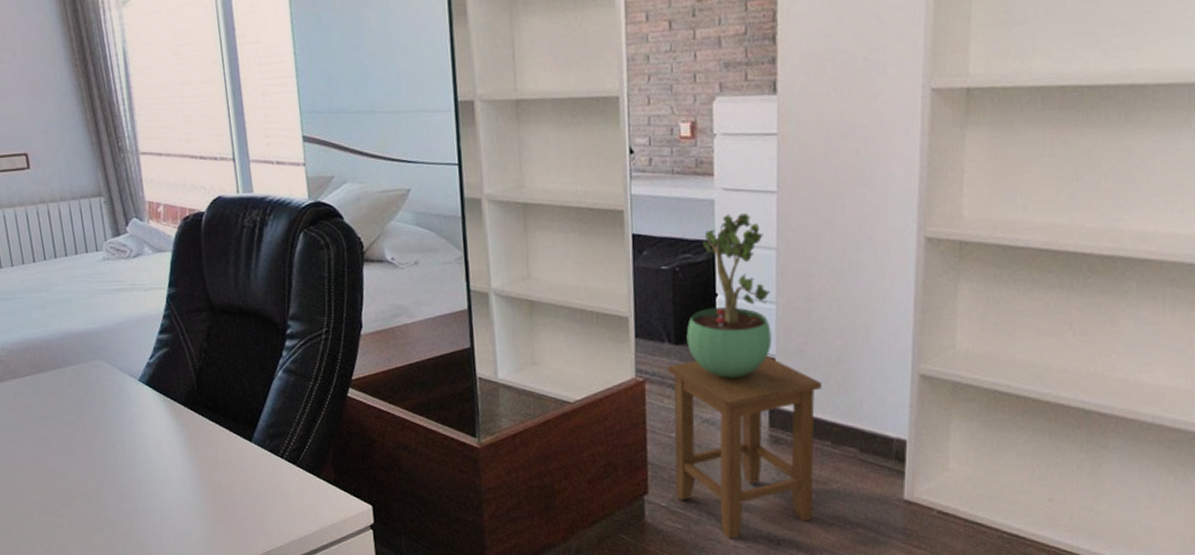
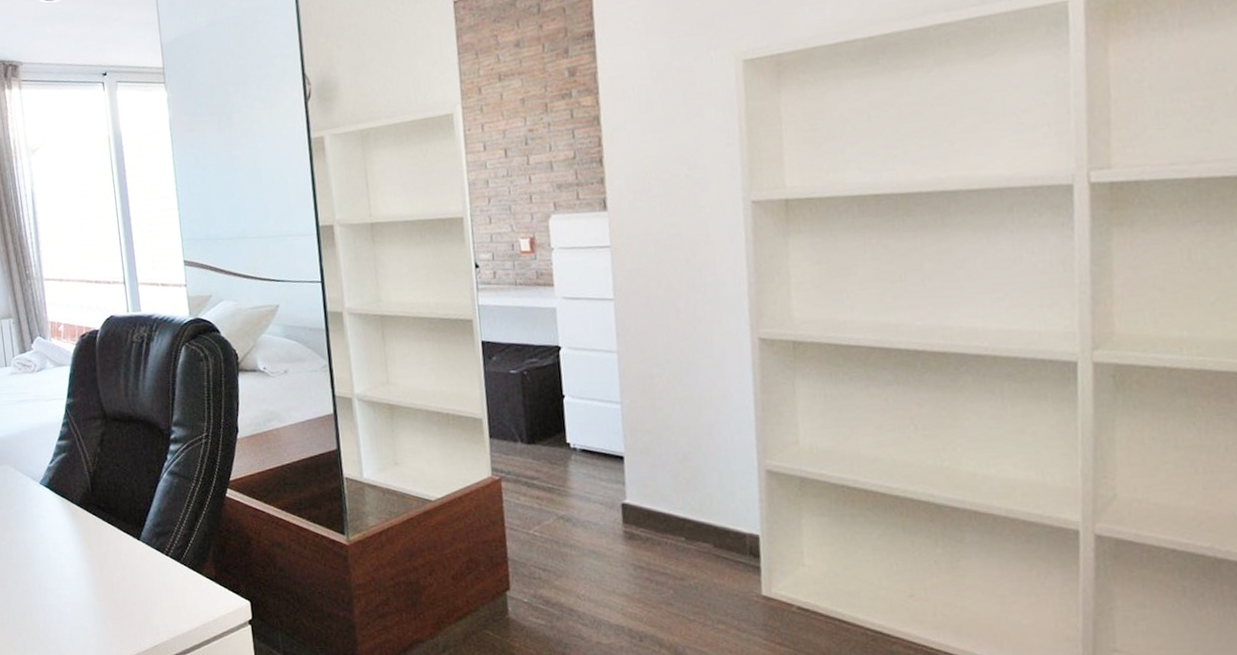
stool: present [667,355,822,540] -> none [521,453,672,636]
potted plant: present [686,213,772,378] -> none [537,320,620,476]

